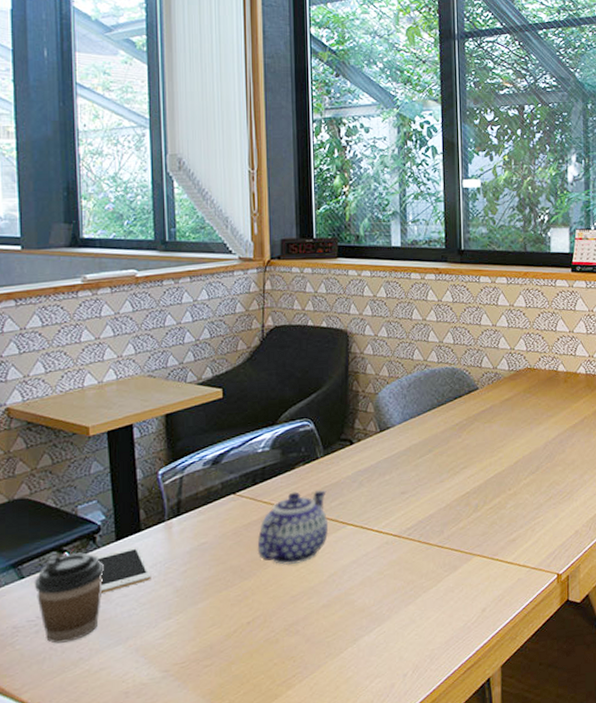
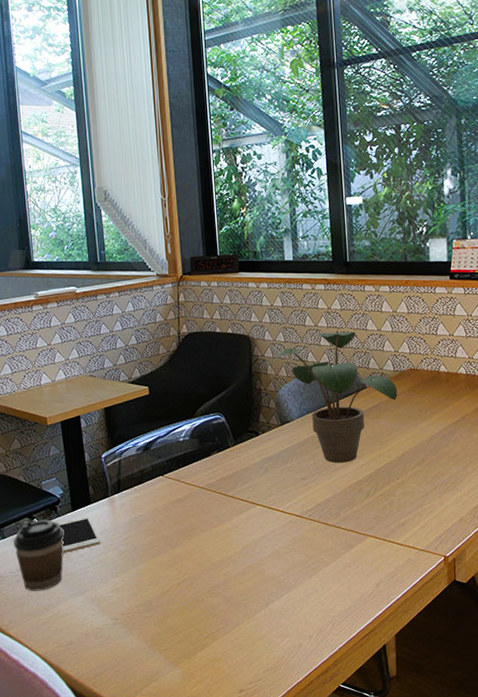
teapot: present [257,489,329,565] -> none [182,474,241,537]
potted plant: none [370,325,512,474] -> present [270,331,398,463]

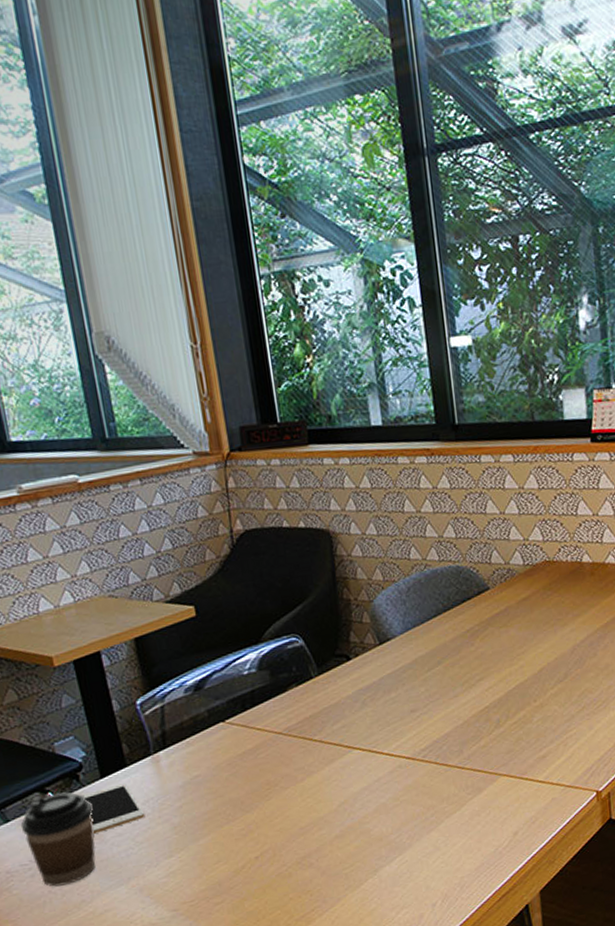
potted plant: present [270,331,398,463] -> none [360,516,530,688]

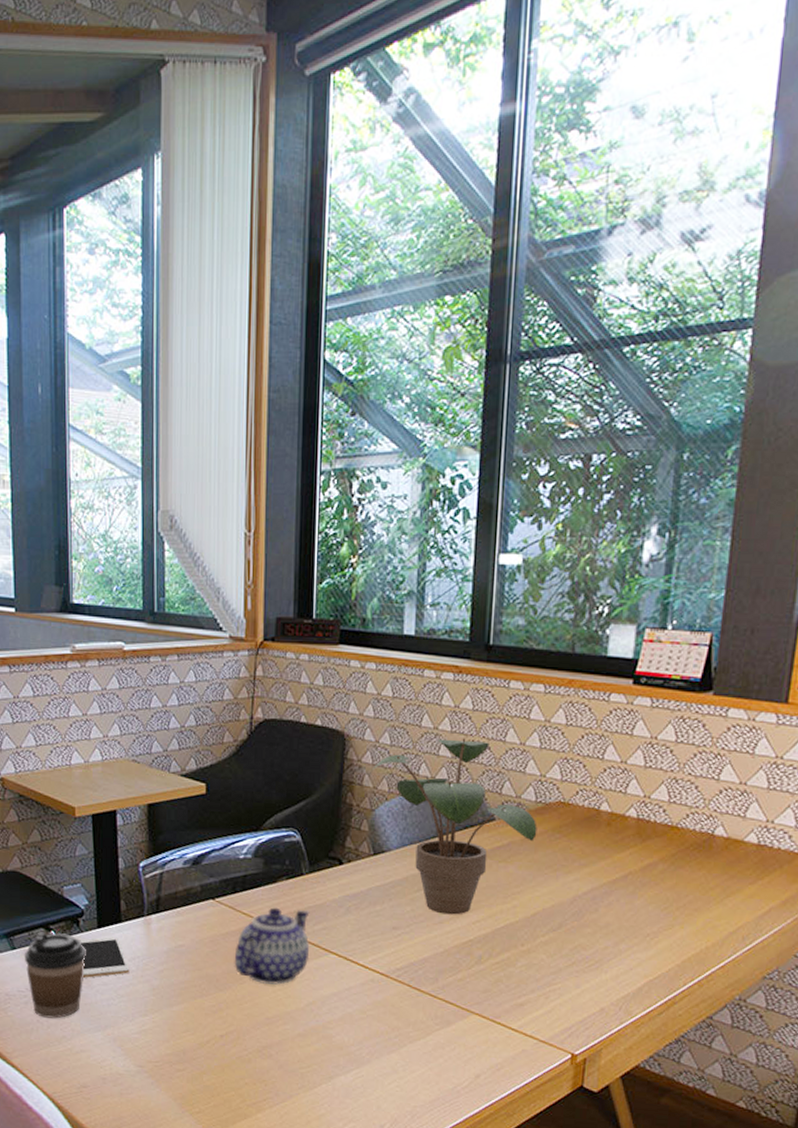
teapot: none [255,711,333,795] -> present [234,907,310,985]
potted plant: none [360,516,530,688] -> present [368,738,537,915]

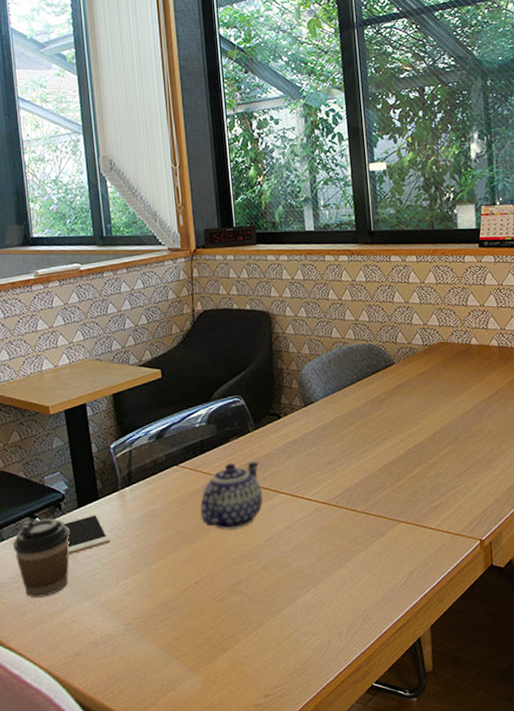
potted plant: present [368,738,537,915] -> none [292,304,428,445]

